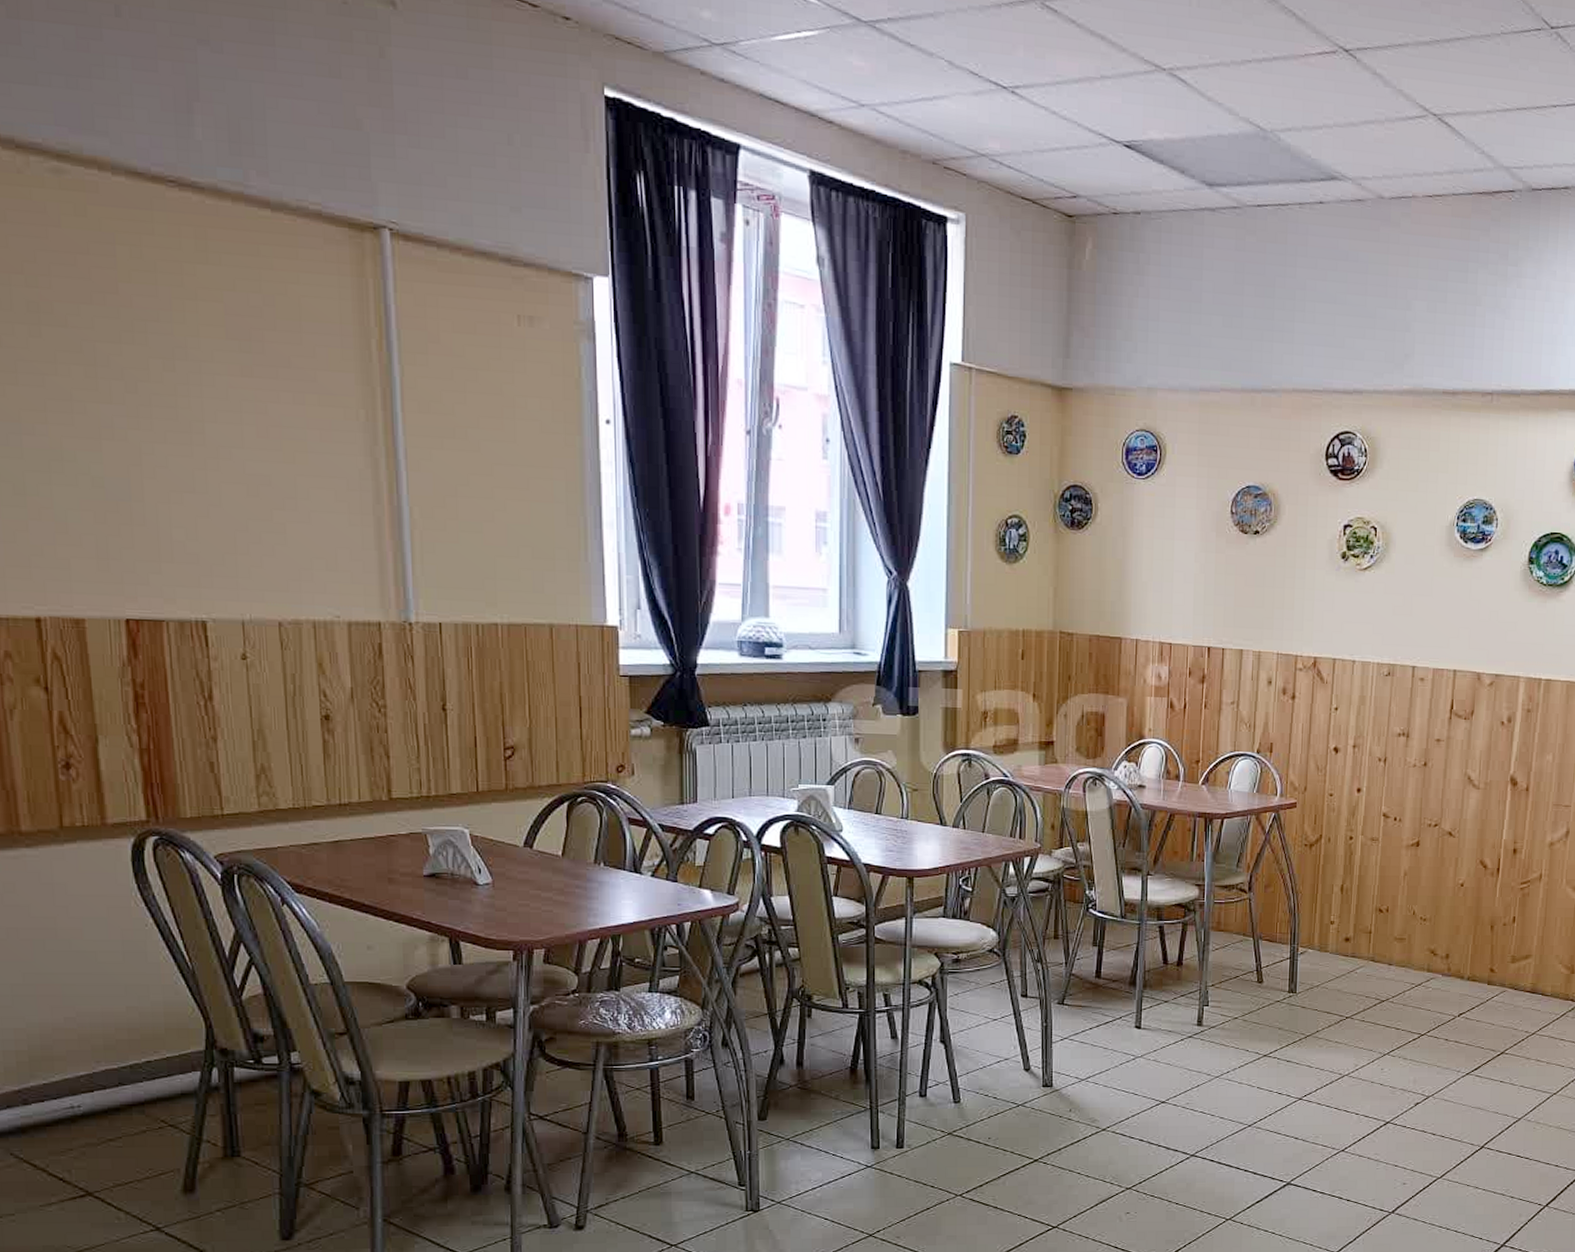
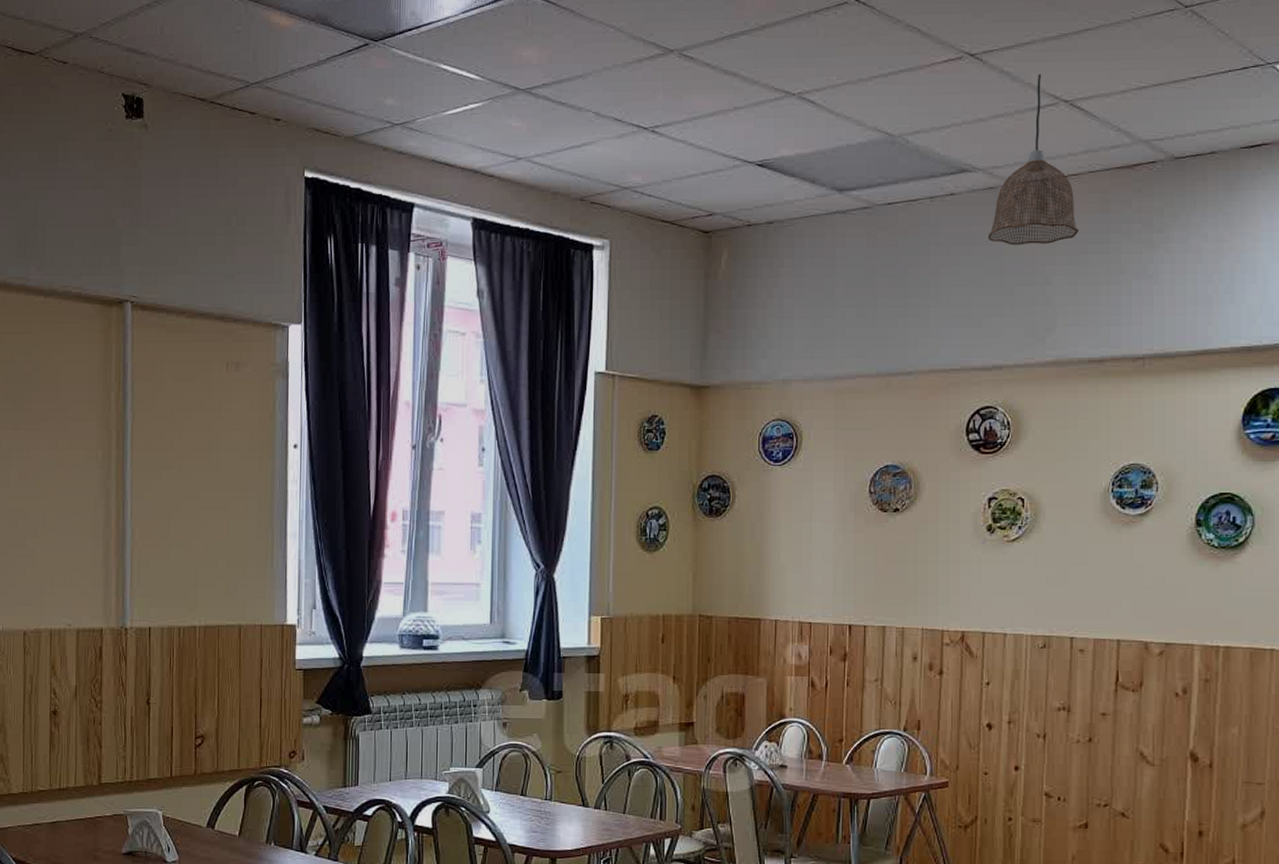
pendant lamp: none [1354,80,1441,267] -> present [987,73,1079,245]

